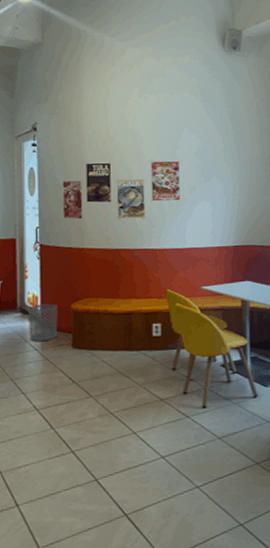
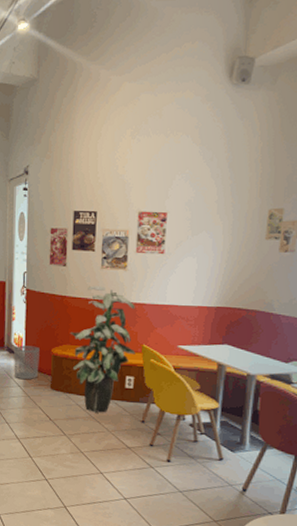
indoor plant: none [90,235,160,367] -> present [70,285,136,413]

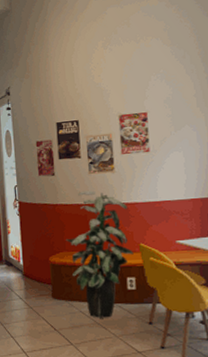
waste bin: present [14,345,40,379] -> none [12,256,39,291]

